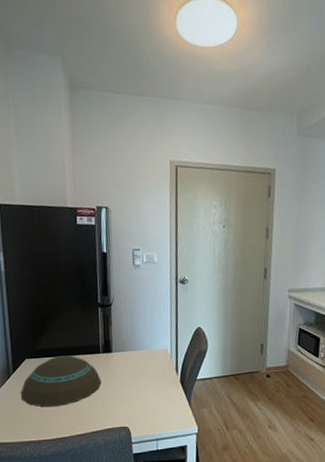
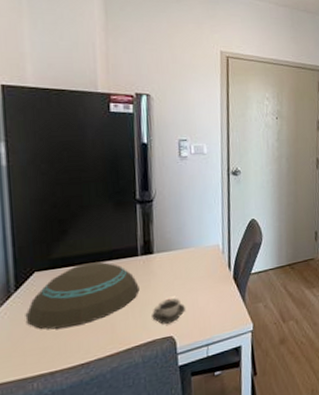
cup: none [111,393,138,415] -> present [152,297,185,325]

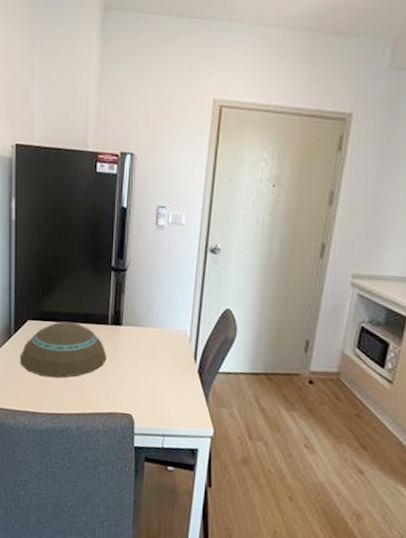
cup: present [152,297,185,325] -> none [115,375,146,401]

